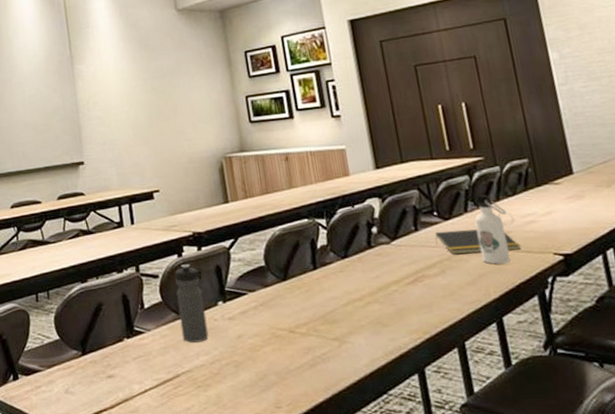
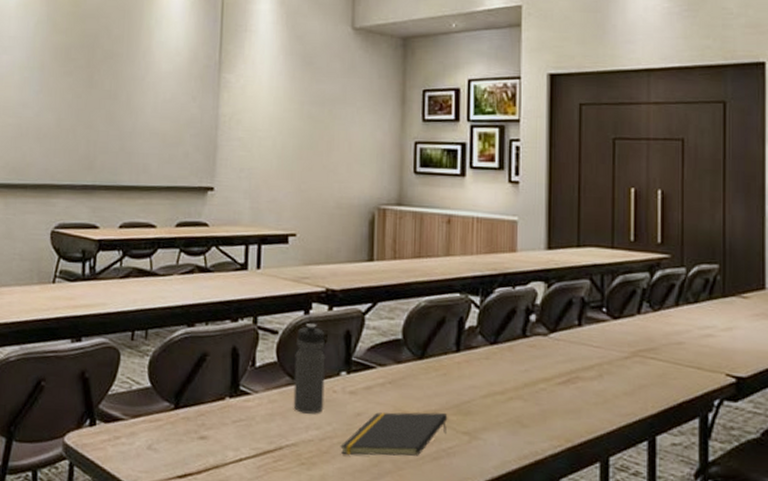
notepad: none [228,324,318,373] -> present [340,412,448,456]
notepad: present [435,229,521,255] -> none [599,330,691,365]
water bottle: present [474,195,514,264] -> none [646,297,690,378]

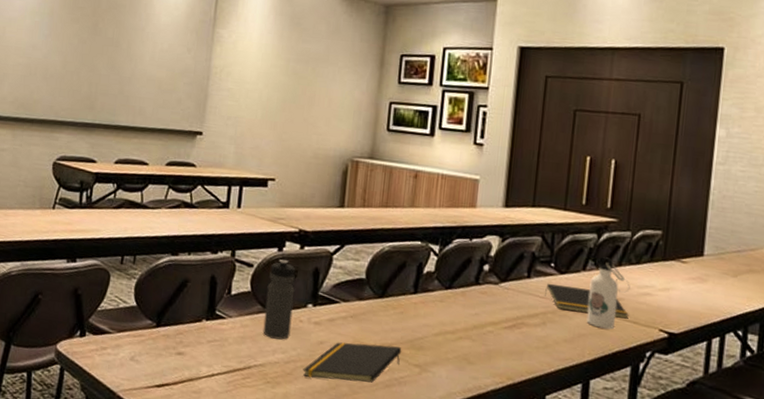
notepad: none [599,330,691,365] -> present [545,283,629,319]
water bottle: none [646,297,690,378] -> present [586,257,630,329]

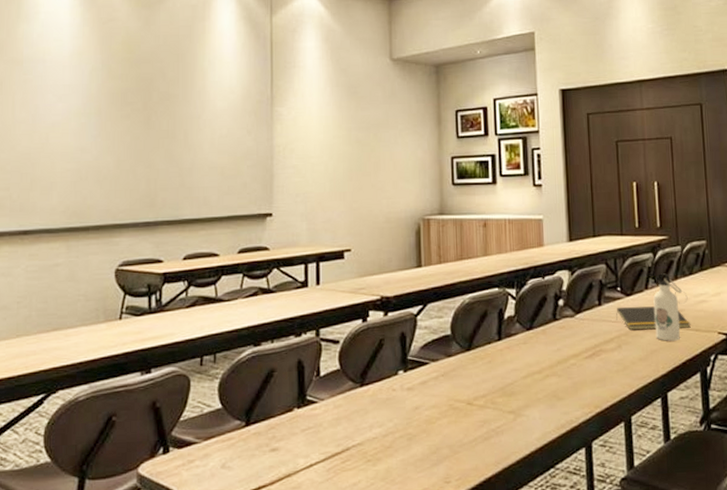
water bottle: present [263,259,296,340] -> none [356,330,385,414]
notepad: present [303,342,402,383] -> none [402,396,495,446]

